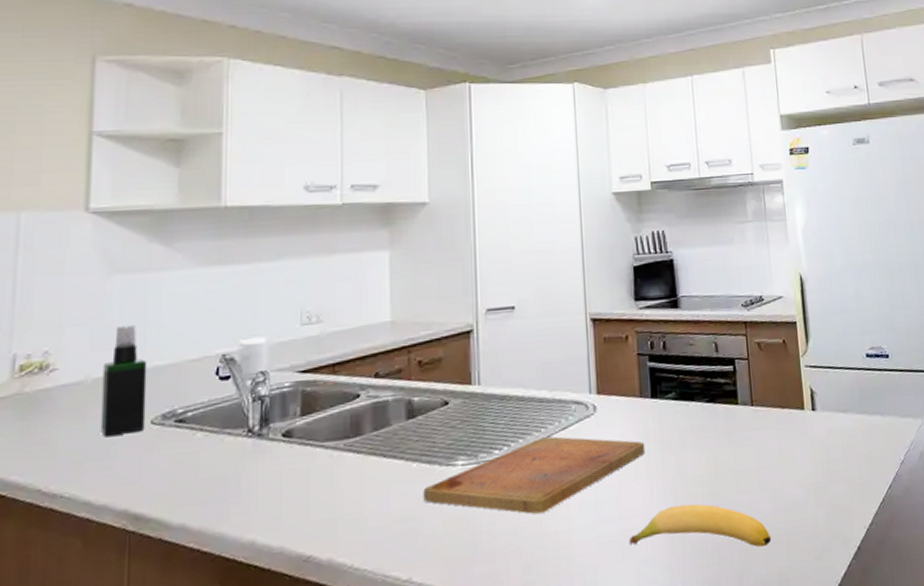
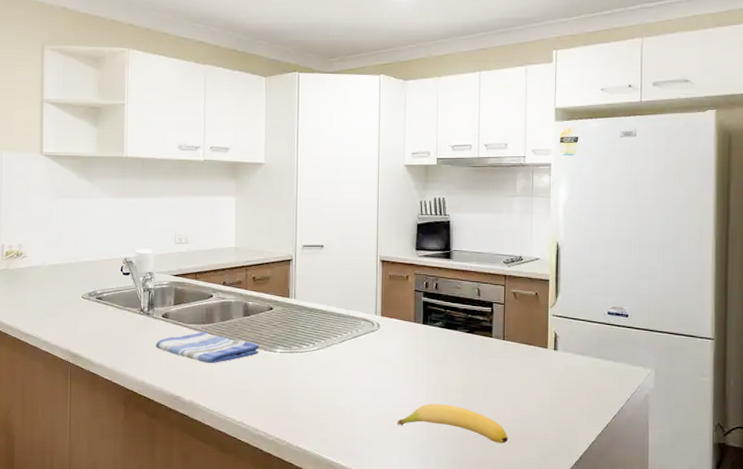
spray bottle: present [100,325,147,438] -> none [52,233,79,303]
dish towel: none [272,448,431,498] -> present [155,331,259,364]
cutting board: present [423,436,645,514] -> none [253,341,415,393]

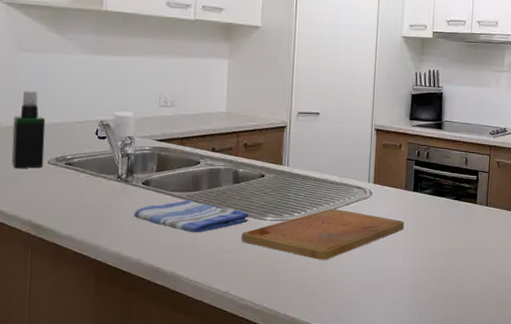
spray bottle: none [52,233,79,303] -> present [11,91,46,169]
cutting board: none [253,341,415,393] -> present [241,208,405,260]
banana: present [397,404,509,443] -> none [385,268,487,302]

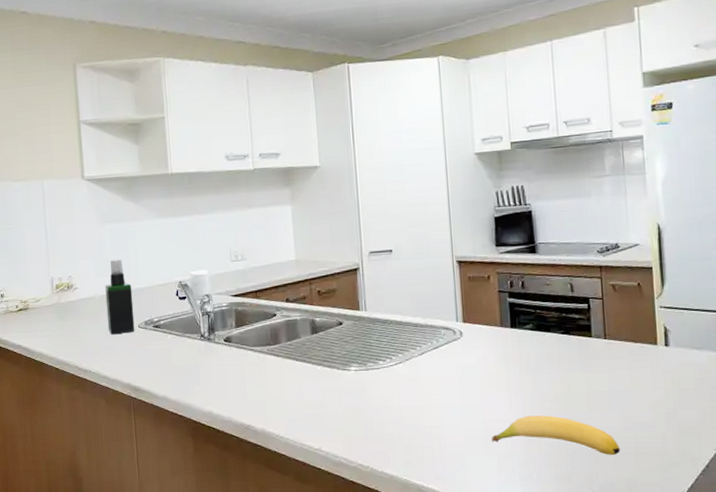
dish towel: present [134,199,248,233] -> none [220,353,331,388]
cutting board: present [241,208,405,260] -> none [326,353,506,411]
banana: none [385,268,487,302] -> present [491,415,621,455]

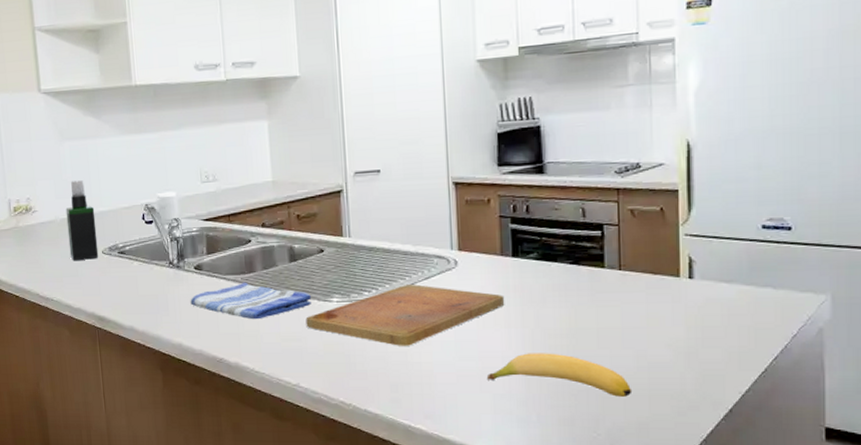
dish towel: none [220,353,331,388] -> present [190,282,311,320]
cutting board: none [326,353,506,411] -> present [305,283,505,346]

